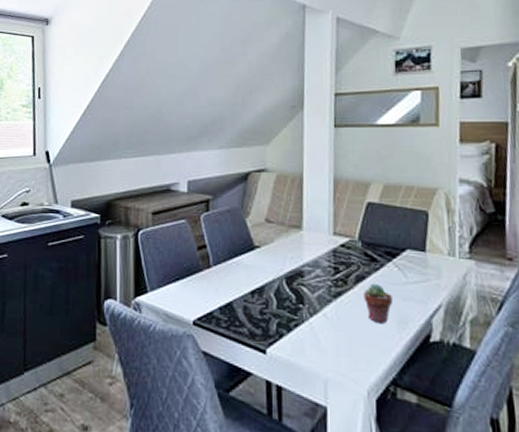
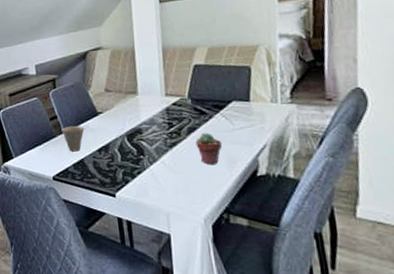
cup: none [210,258,237,292] -> present [61,125,85,152]

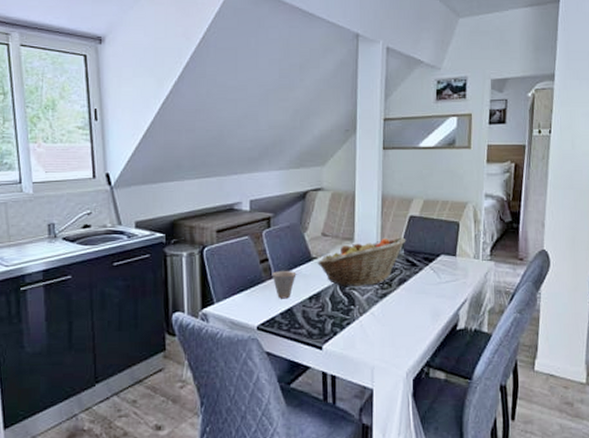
fruit basket: none [103,87,193,138] -> present [317,237,406,286]
potted succulent: present [195,133,222,165] -> none [405,285,428,318]

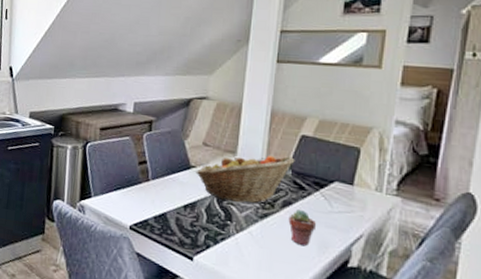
cup: present [272,270,297,299] -> none [148,174,173,204]
potted succulent: none [405,285,428,318] -> present [288,210,316,247]

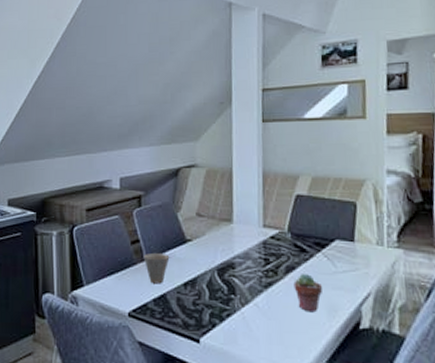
cup: none [148,174,173,204] -> present [143,252,170,284]
fruit basket: present [196,154,295,203] -> none [192,219,293,273]

